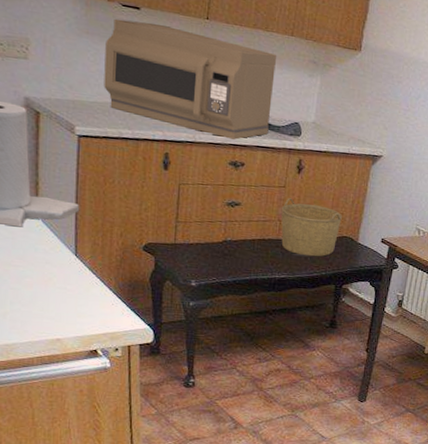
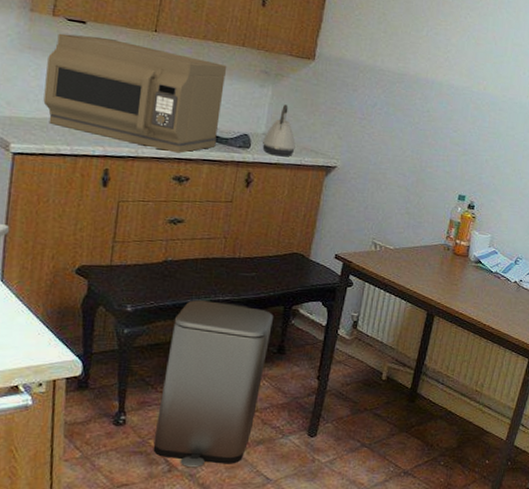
pedal bin: none [220,277,325,426] -> present [153,300,273,468]
basket: present [281,198,342,257] -> none [226,213,293,276]
kettle: none [312,94,344,146] -> present [262,104,296,157]

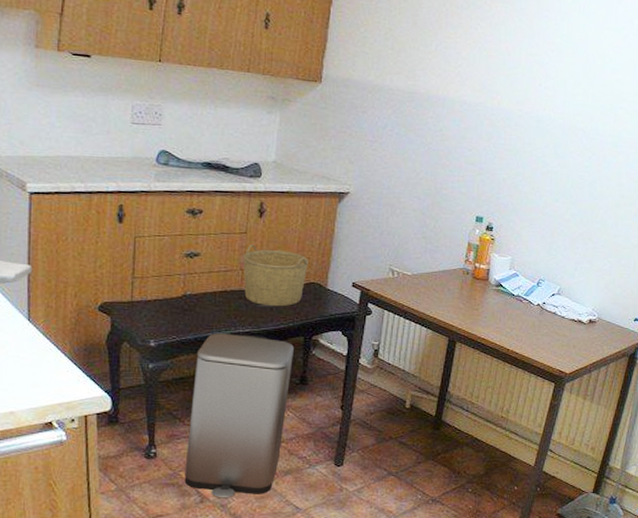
microwave: present [43,33,227,154] -> none [55,68,234,186]
basket: none [226,213,293,276] -> present [243,244,309,307]
kettle: present [262,104,296,157] -> none [272,130,307,185]

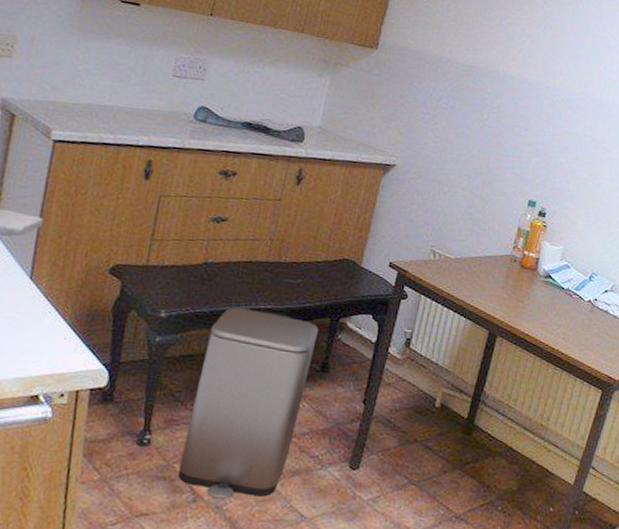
basket: present [243,244,309,307] -> none [271,213,345,284]

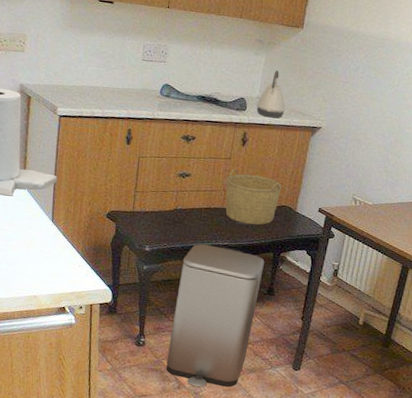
basket: none [271,213,345,284] -> present [225,169,282,225]
kettle: none [316,96,353,153] -> present [256,70,285,119]

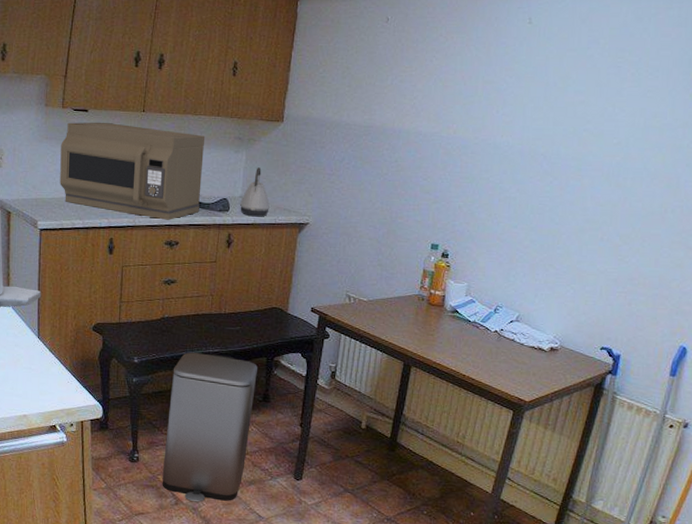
microwave: none [81,13,227,116] -> present [60,122,206,220]
basket: present [225,169,282,225] -> none [213,272,271,330]

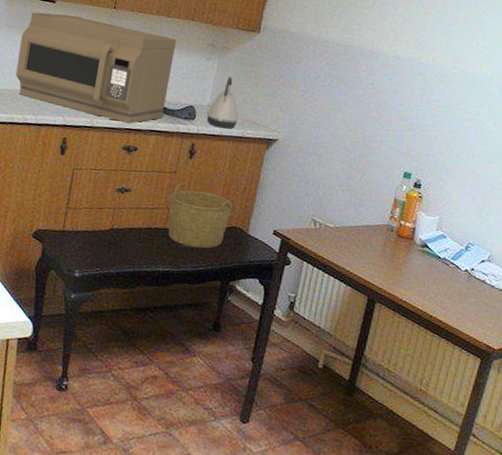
pedal bin: present [162,352,257,503] -> none [90,269,210,443]
basket: none [213,272,271,330] -> present [168,184,233,249]

